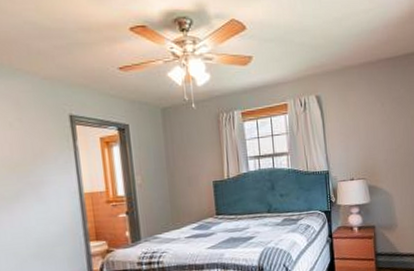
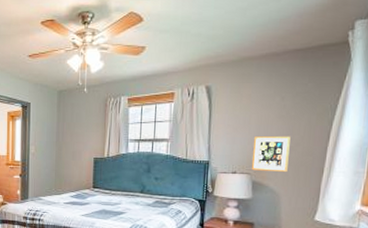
picture frame: none [364,139,395,175] -> present [251,135,291,172]

